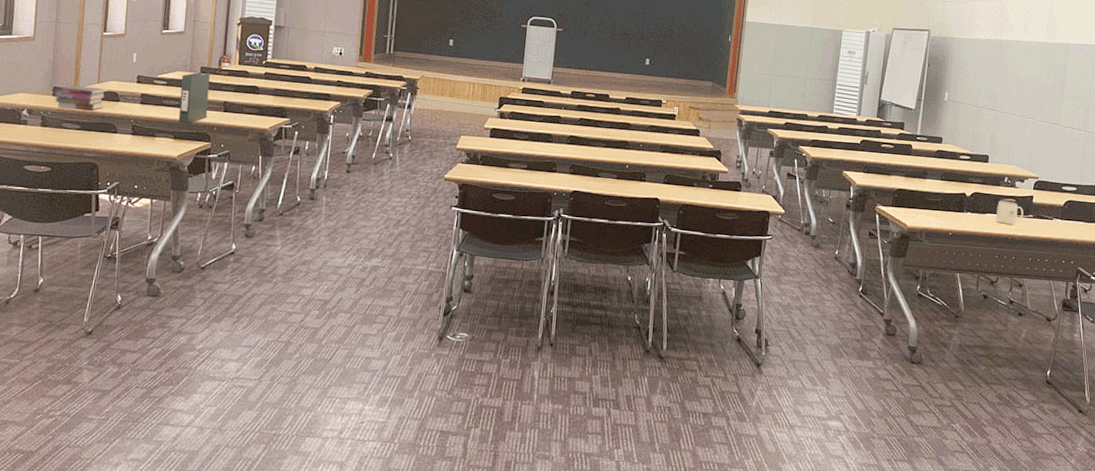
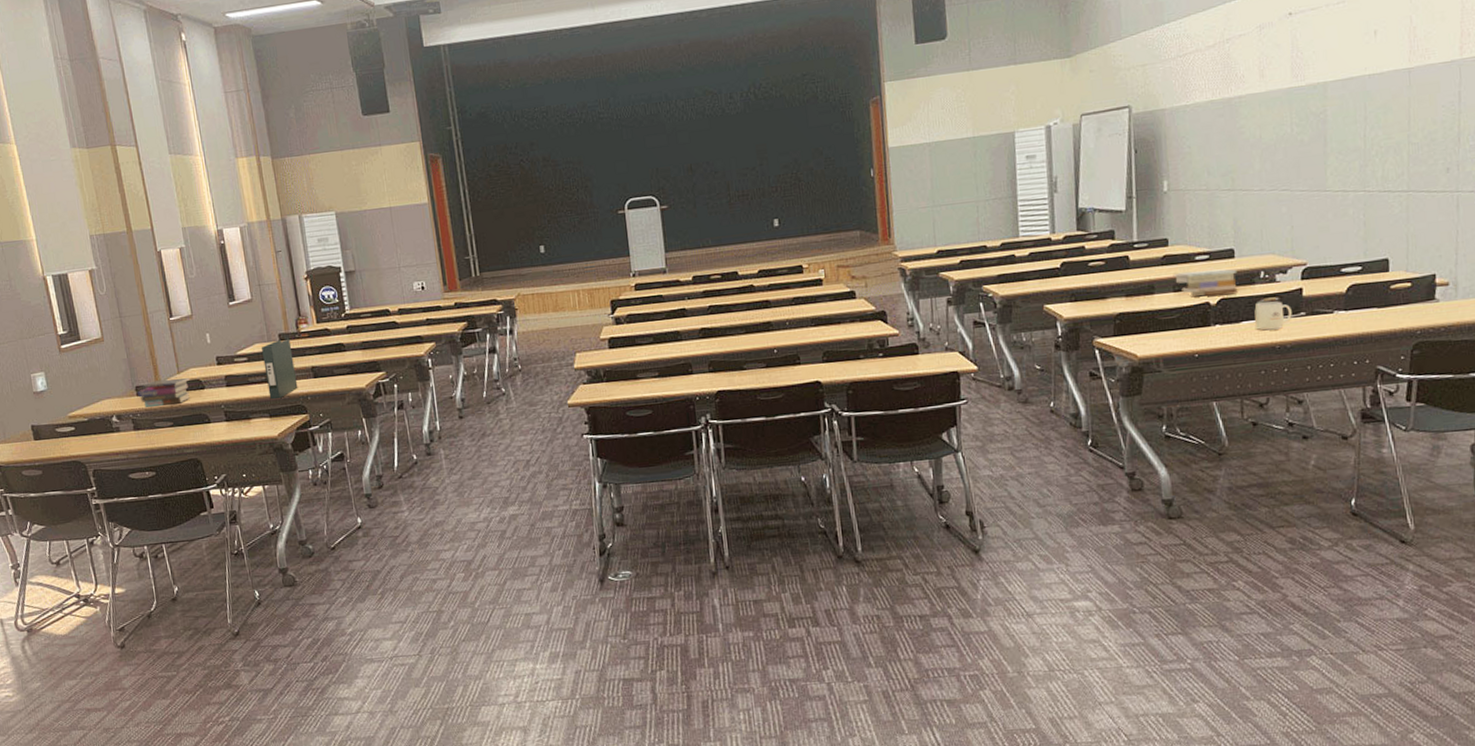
books: none [942,165,989,191] -> present [1173,269,1238,297]

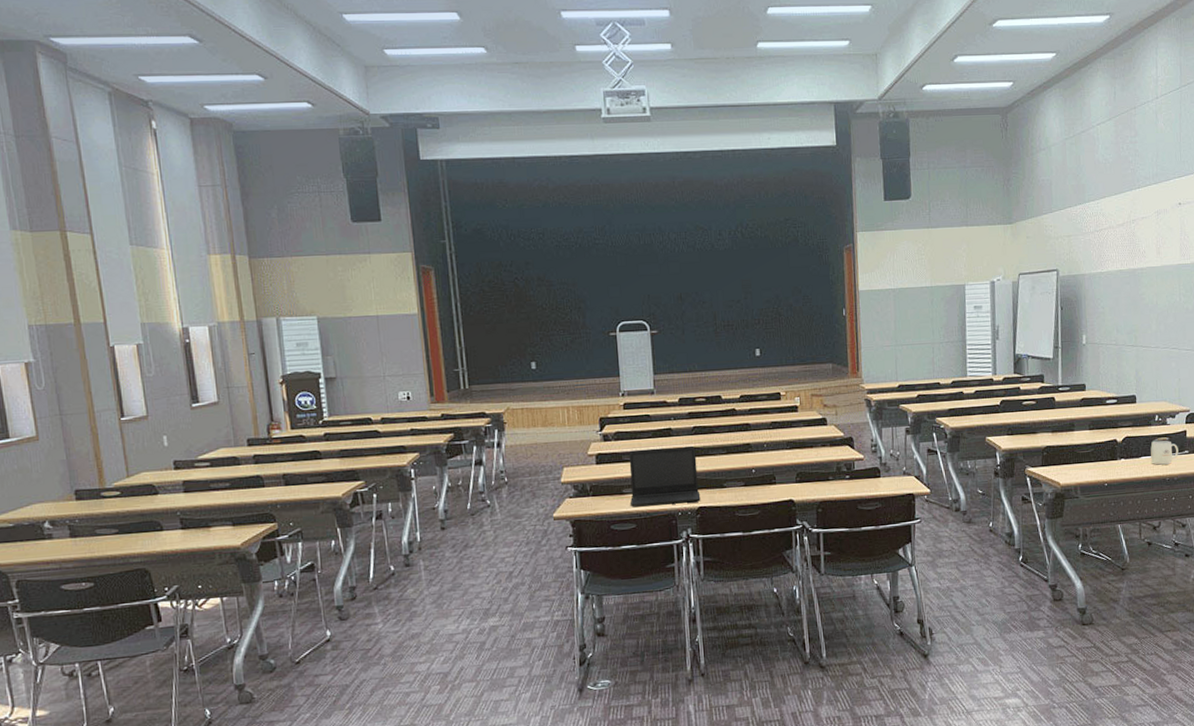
books: present [137,377,190,407] -> none [77,481,141,513]
binder: present [262,338,298,400] -> none [227,444,267,508]
laptop: none [642,327,719,393] -> present [628,447,701,507]
books: present [1173,269,1238,297] -> none [1089,412,1138,435]

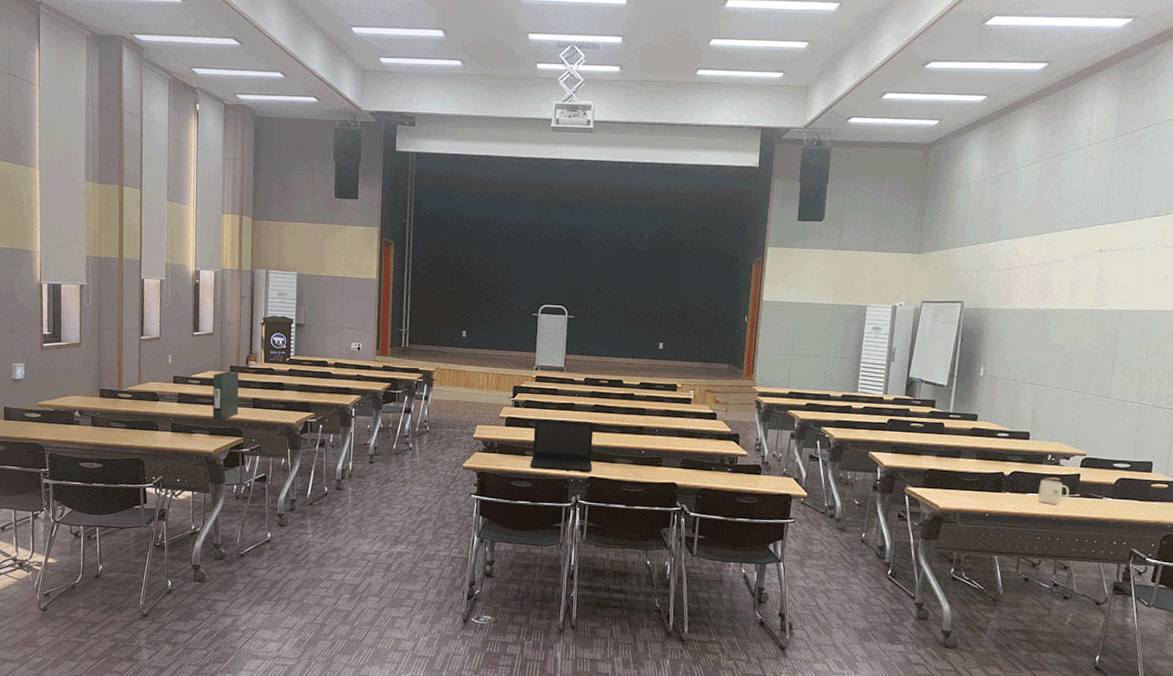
binder: none [227,444,267,508] -> present [212,371,239,421]

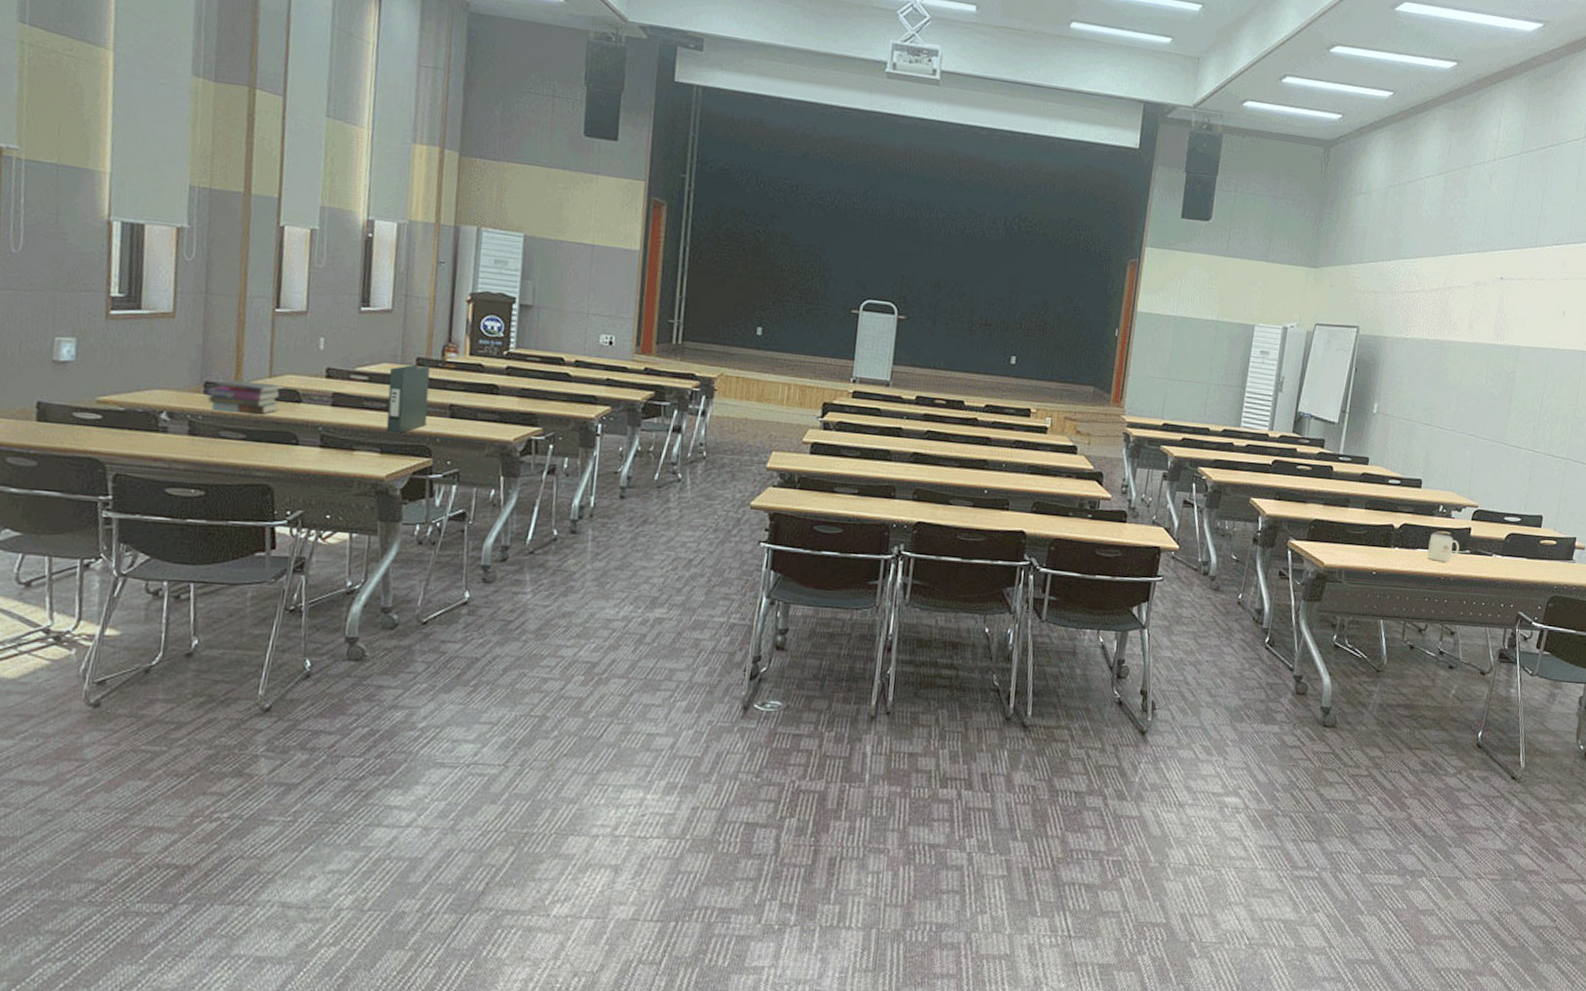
books: none [101,387,148,410] -> present [205,379,284,414]
laptop: present [530,419,594,472] -> none [841,446,925,516]

